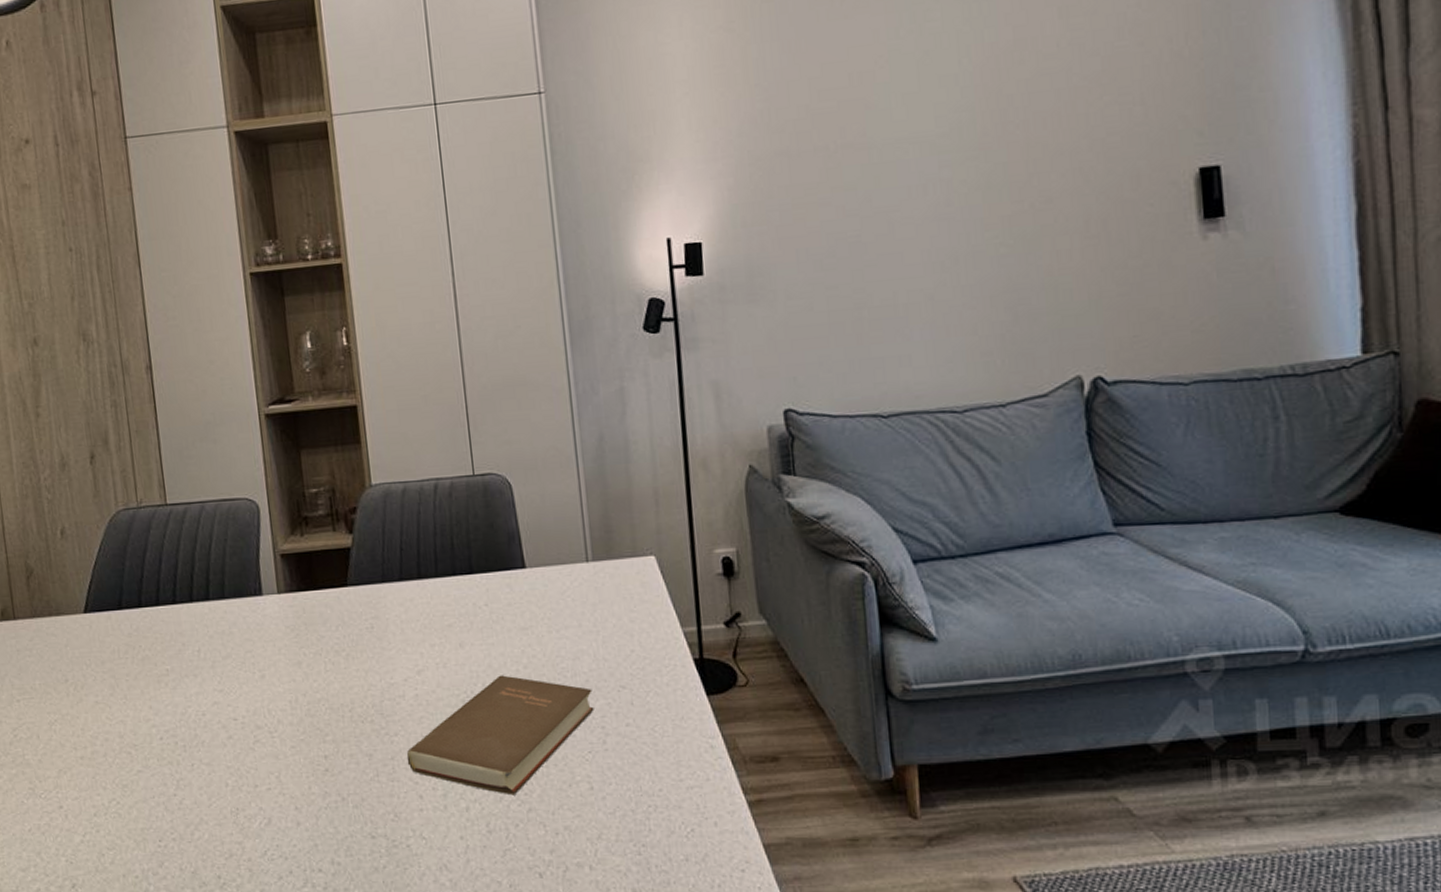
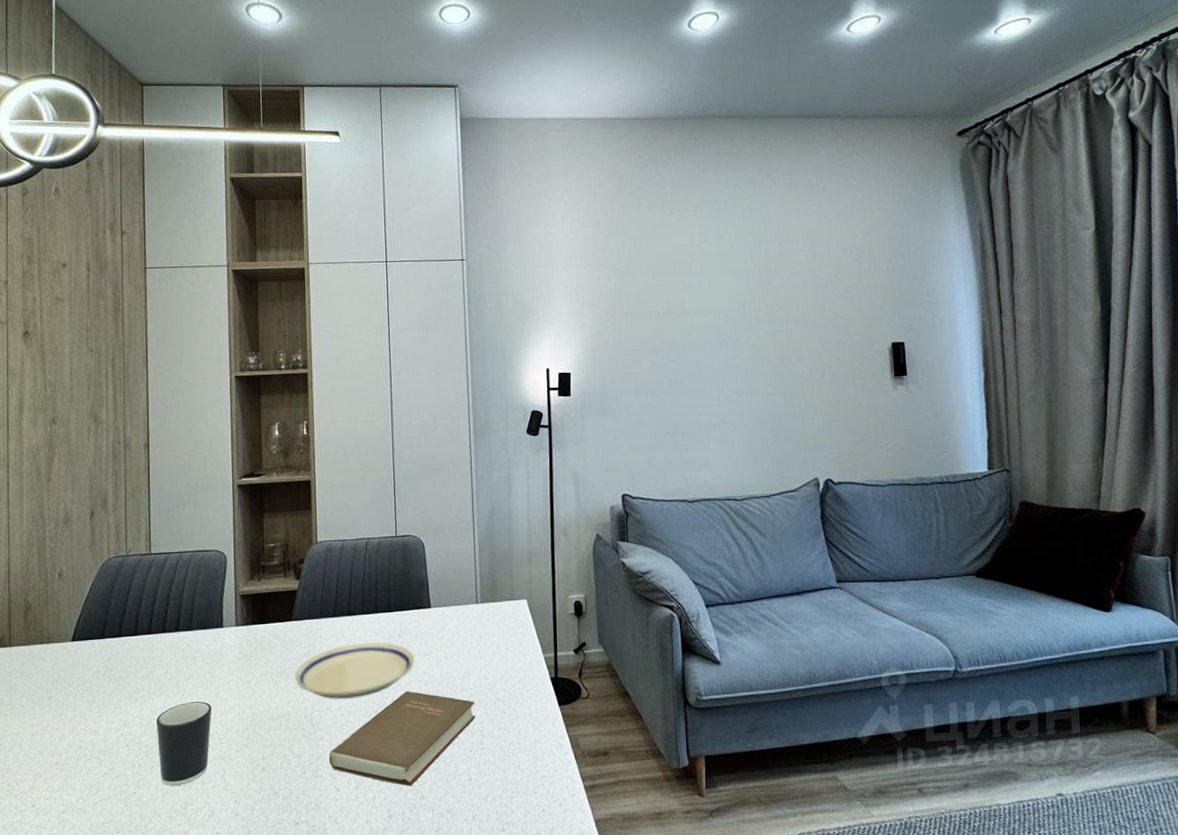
mug: none [192,686,259,787] -> present [156,701,212,786]
plate: none [356,613,509,685] -> present [294,642,415,700]

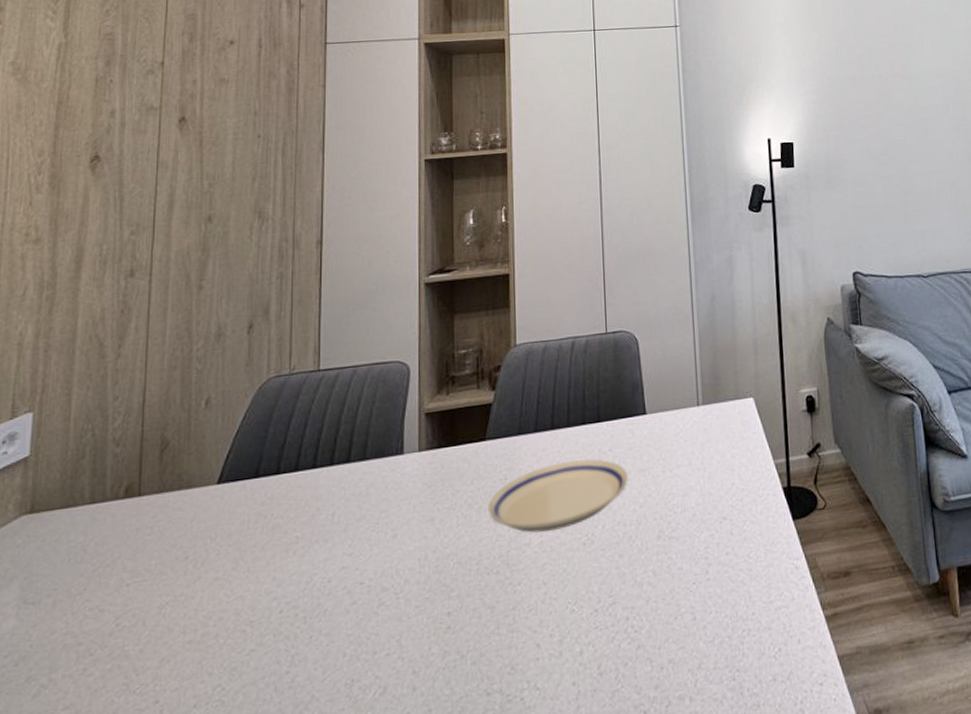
mug: present [156,701,212,786] -> none [319,547,388,660]
book: present [329,691,476,787] -> none [527,515,699,634]

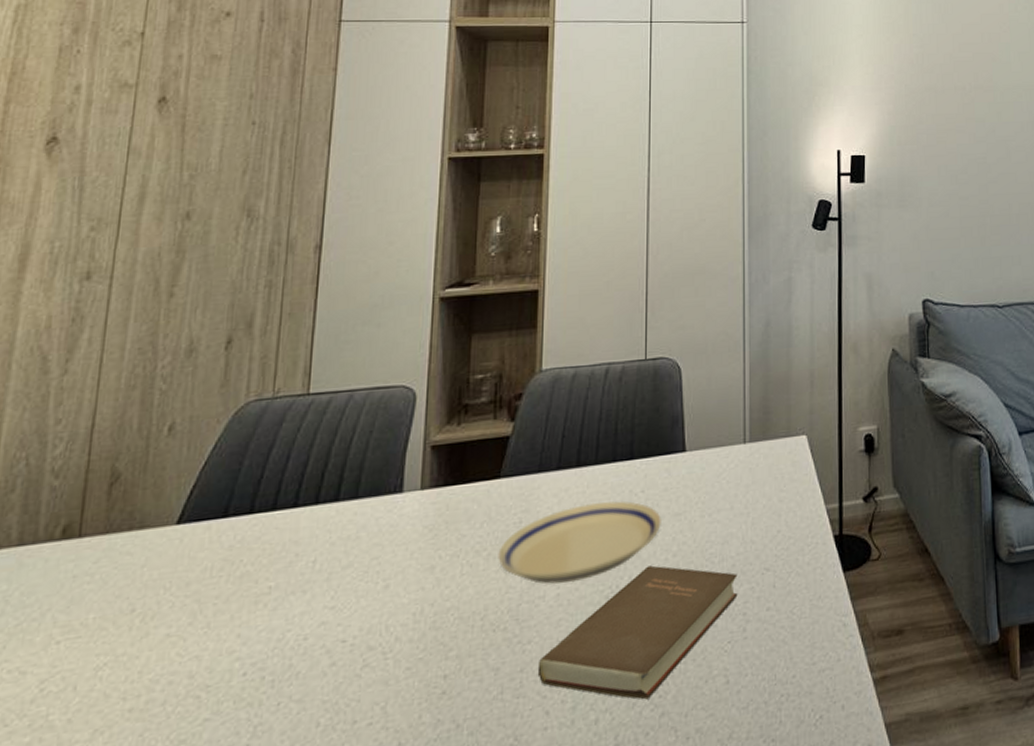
book: none [527,515,699,634] -> present [537,565,738,700]

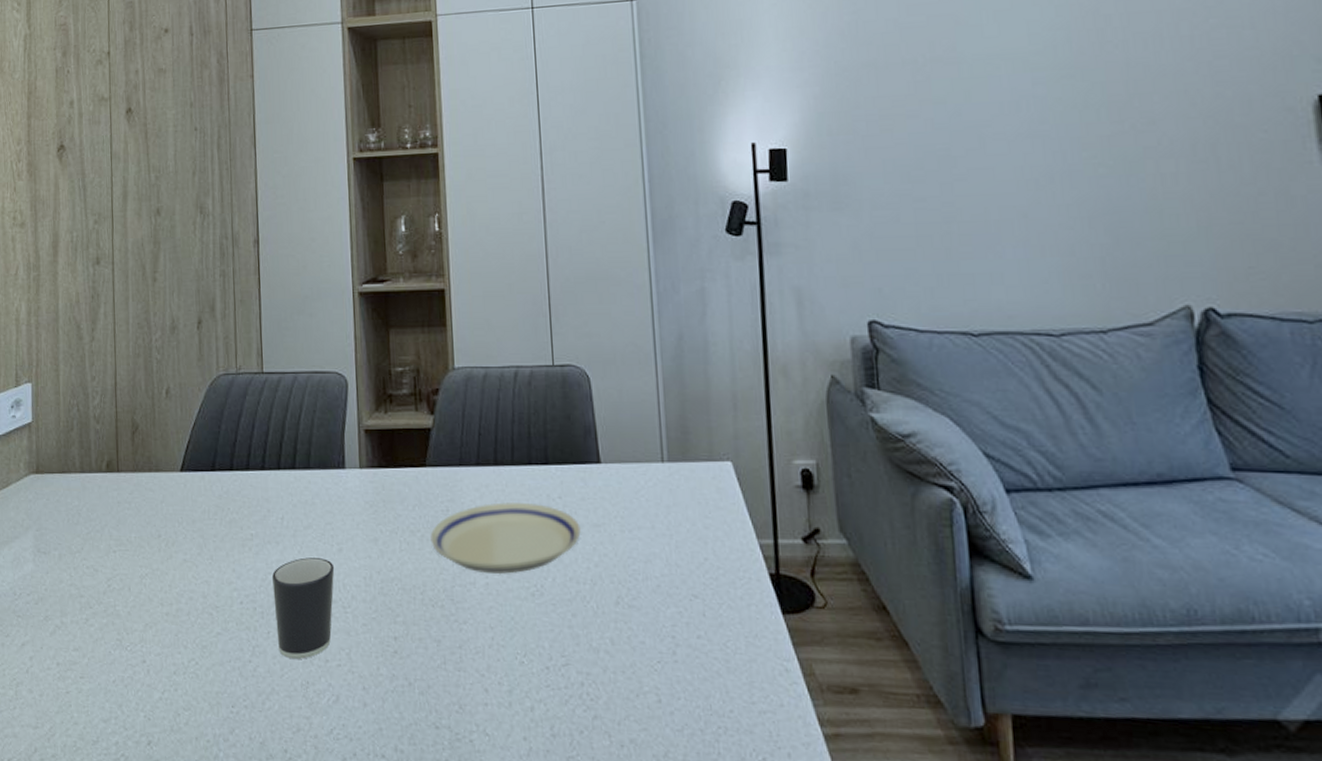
mug: none [290,600,377,730] -> present [272,557,335,659]
book: present [537,565,738,700] -> none [474,571,665,700]

